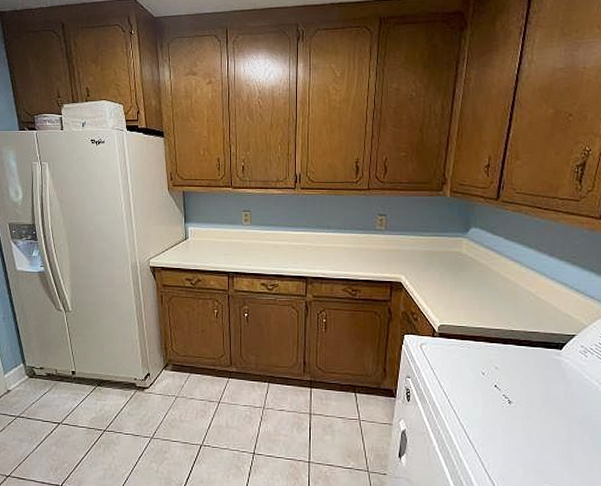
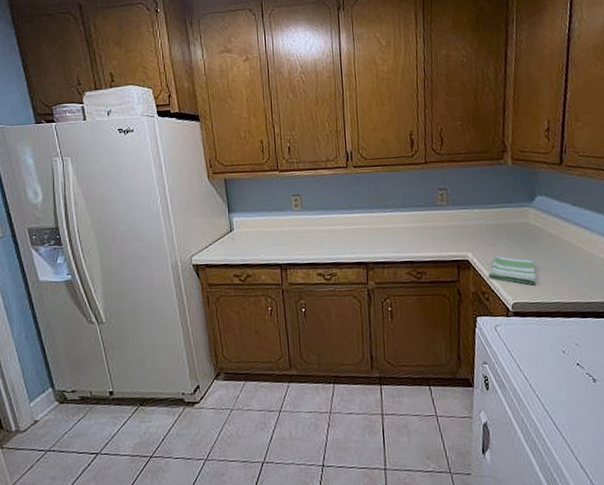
dish towel: none [419,280,464,309] -> present [489,255,537,284]

